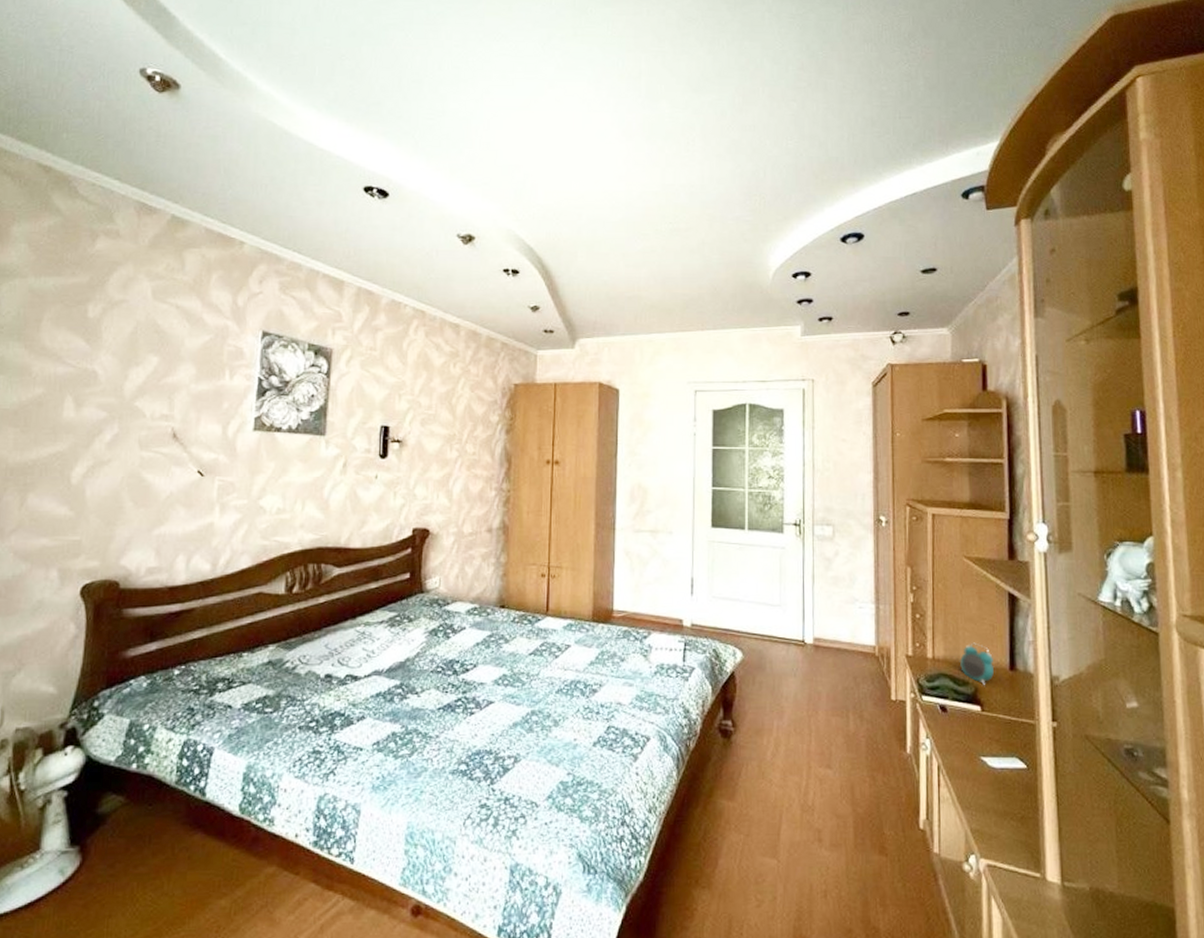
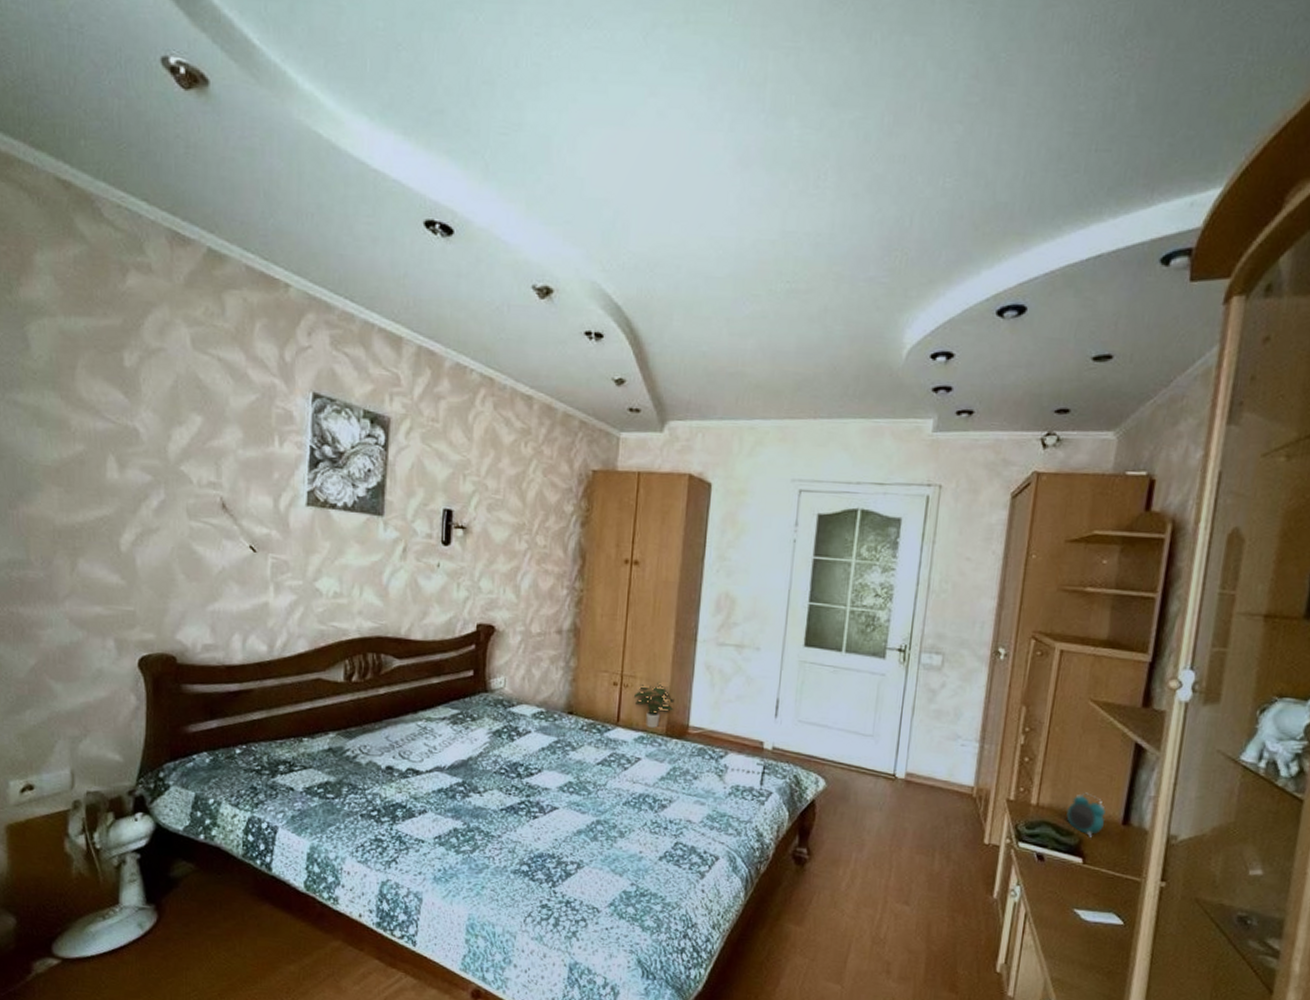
potted plant: none [561,571,599,615] -> present [634,683,675,728]

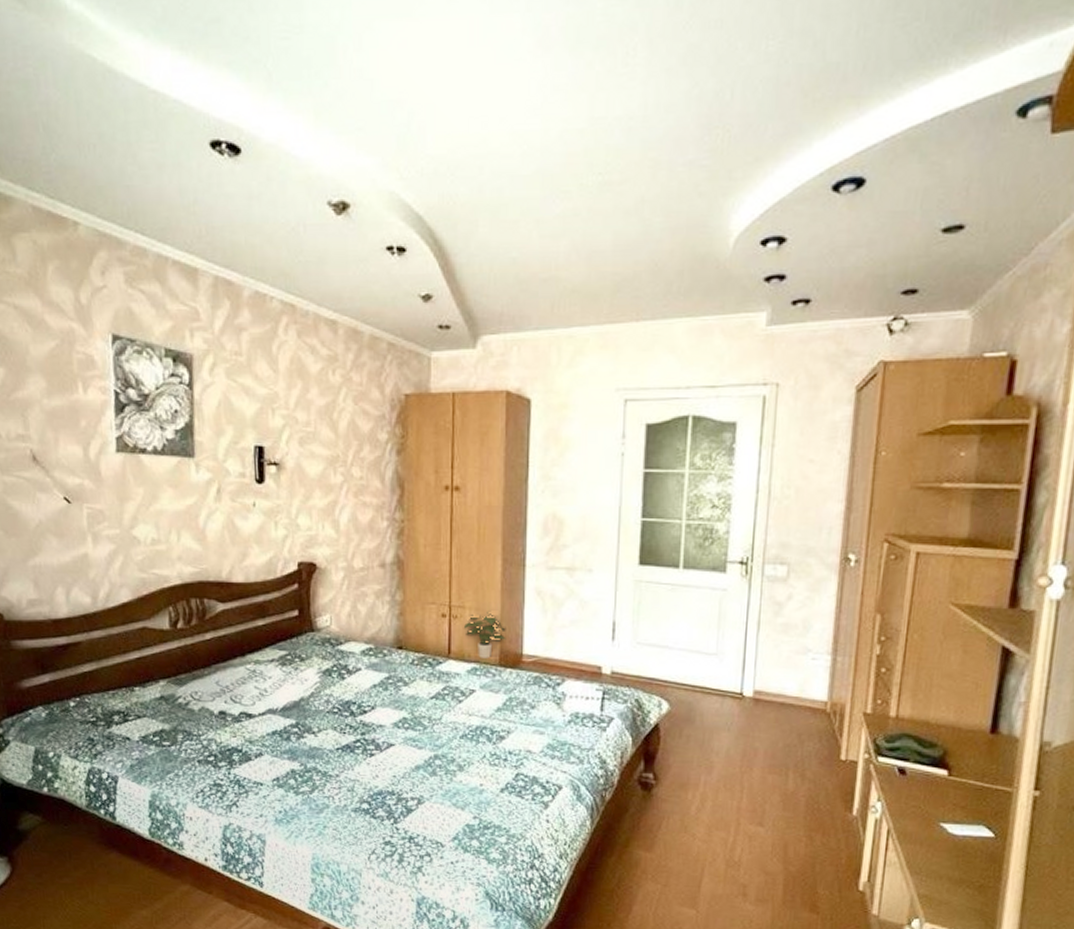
alarm clock: present [1066,792,1106,840] -> none [928,701,971,751]

